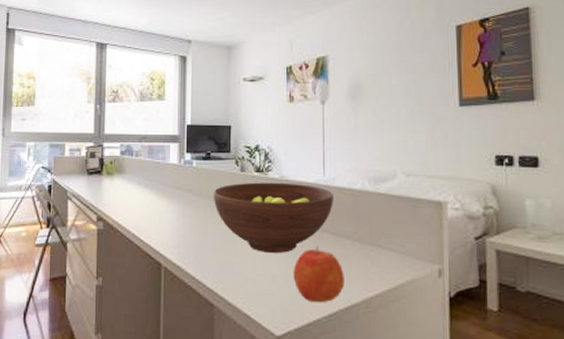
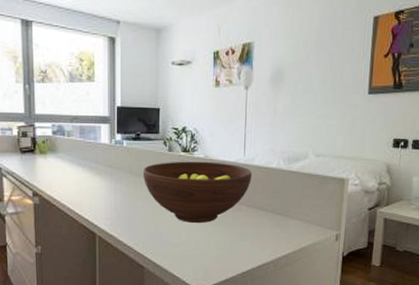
apple: present [293,245,344,303] -> none [213,216,258,263]

